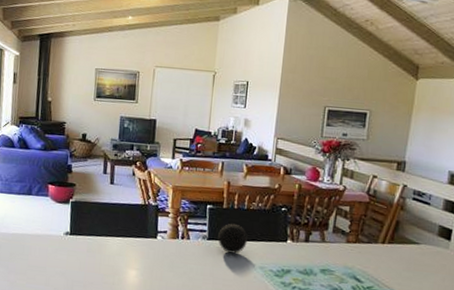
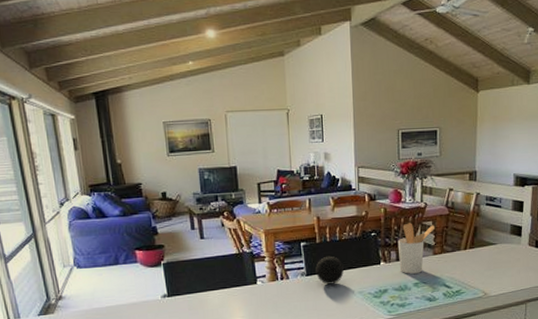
utensil holder: none [307,204,353,260] -> present [397,223,436,274]

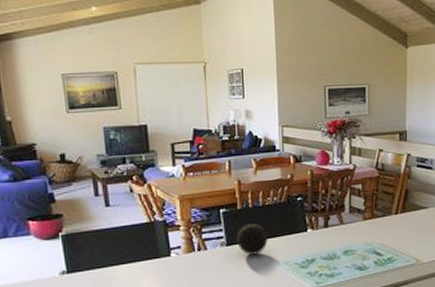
utensil holder: present [397,223,436,274] -> none [325,186,365,242]

